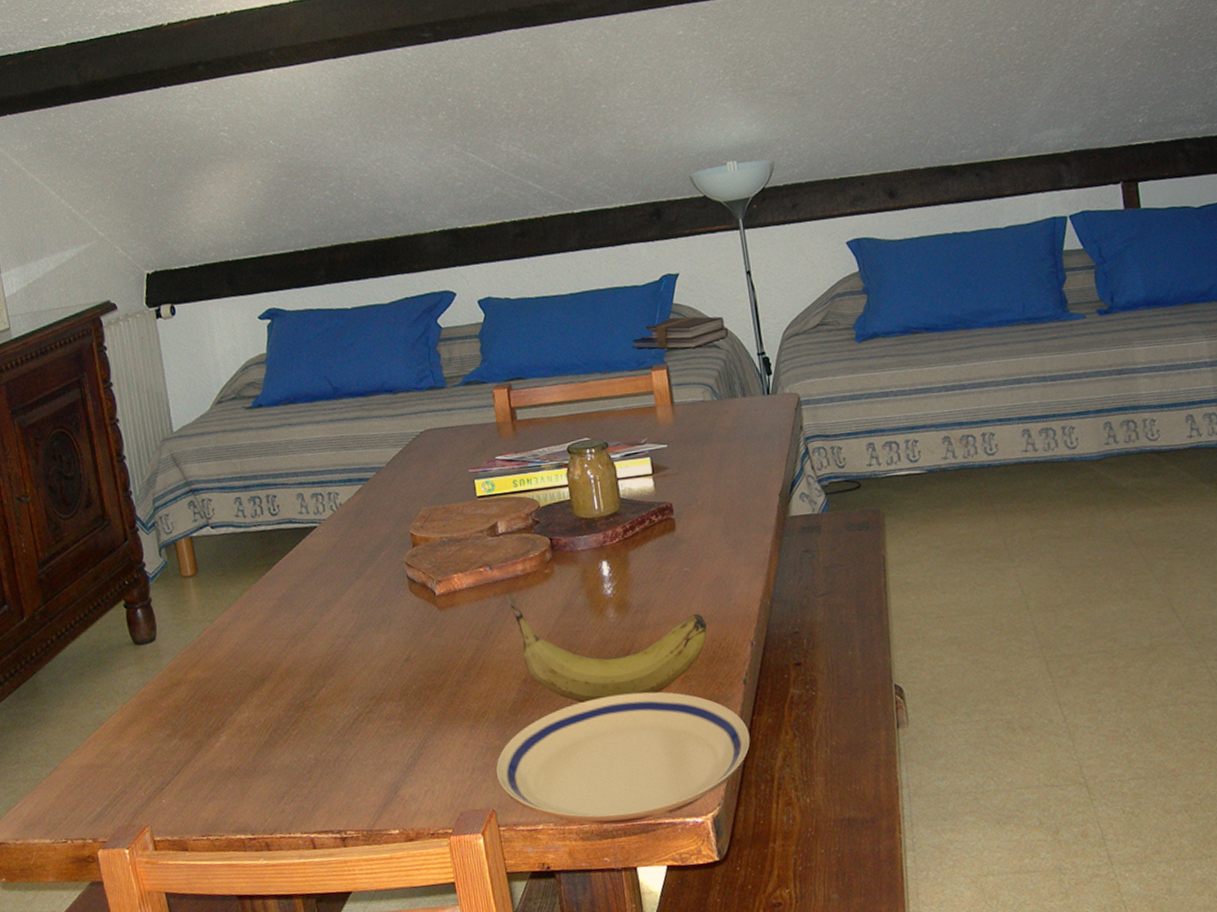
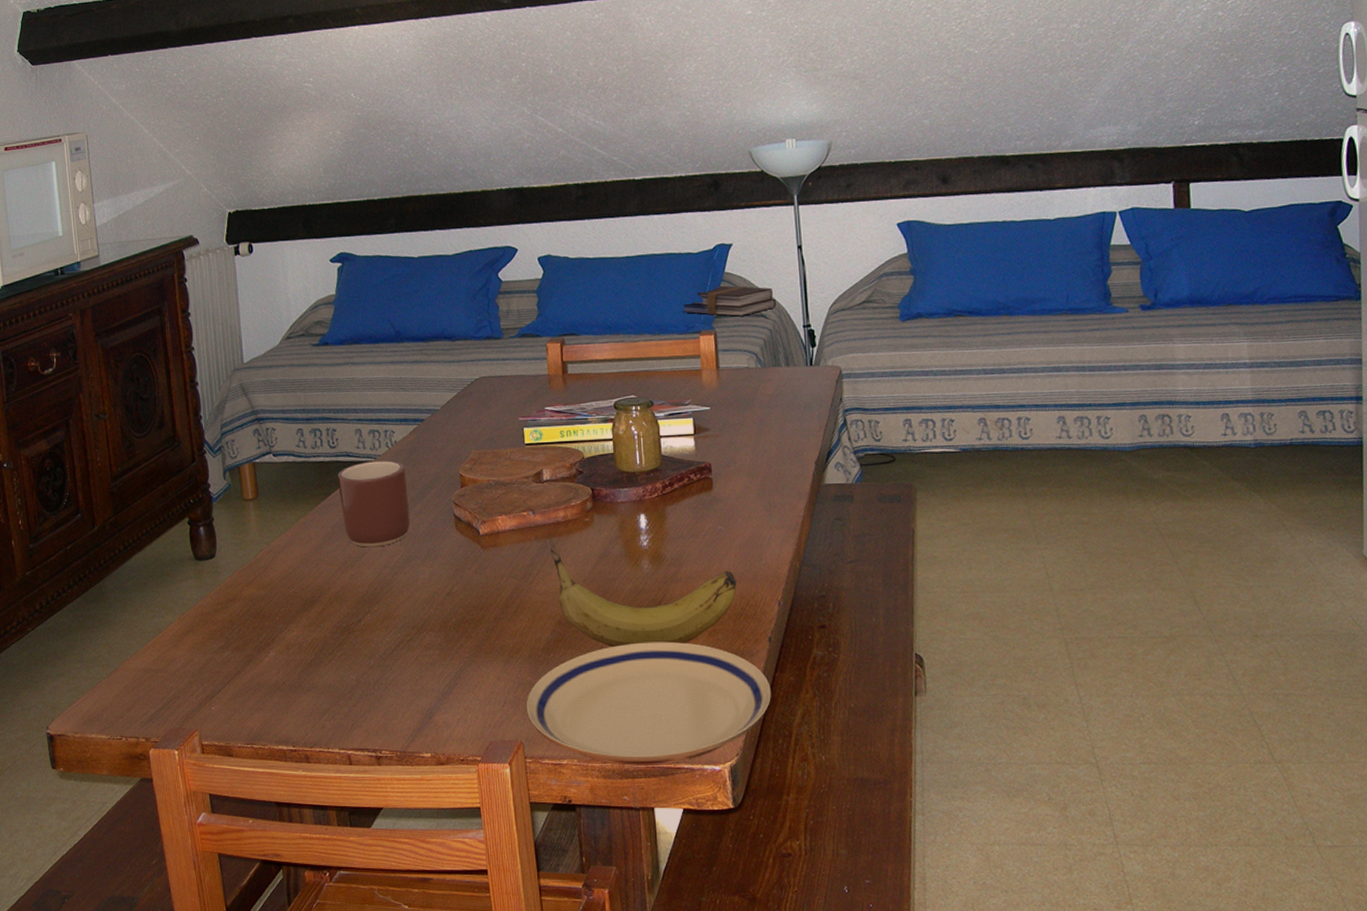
mug: none [280,524,362,618] -> present [337,460,410,548]

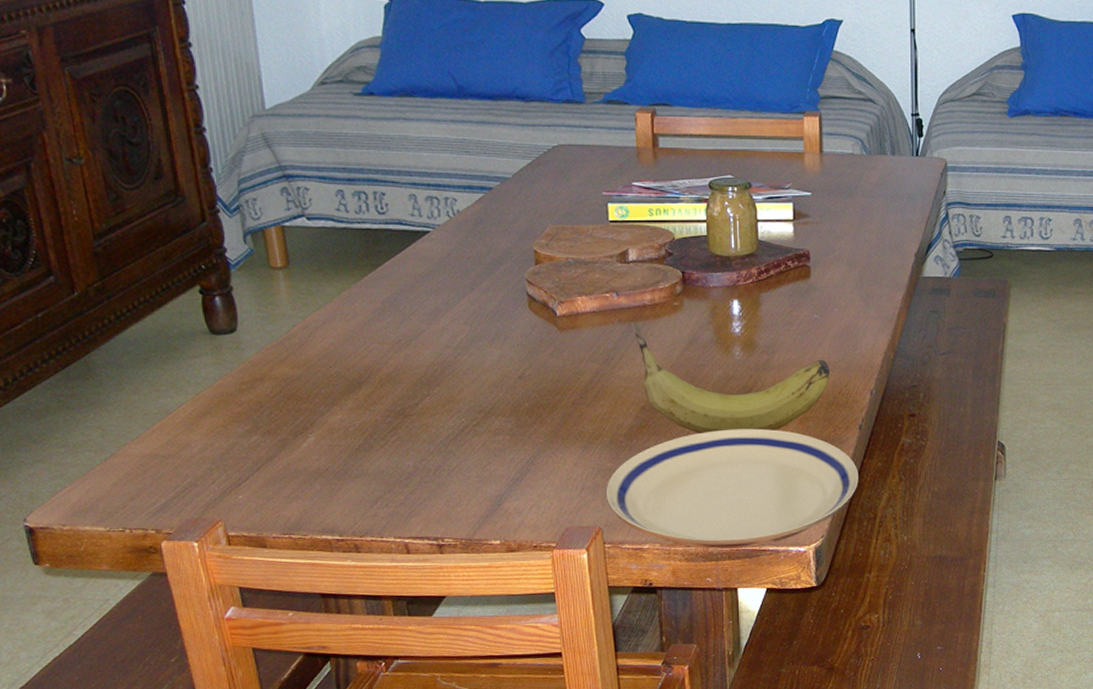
mug: present [337,460,410,548] -> none [387,230,476,326]
book: present [682,285,776,317] -> none [786,64,885,99]

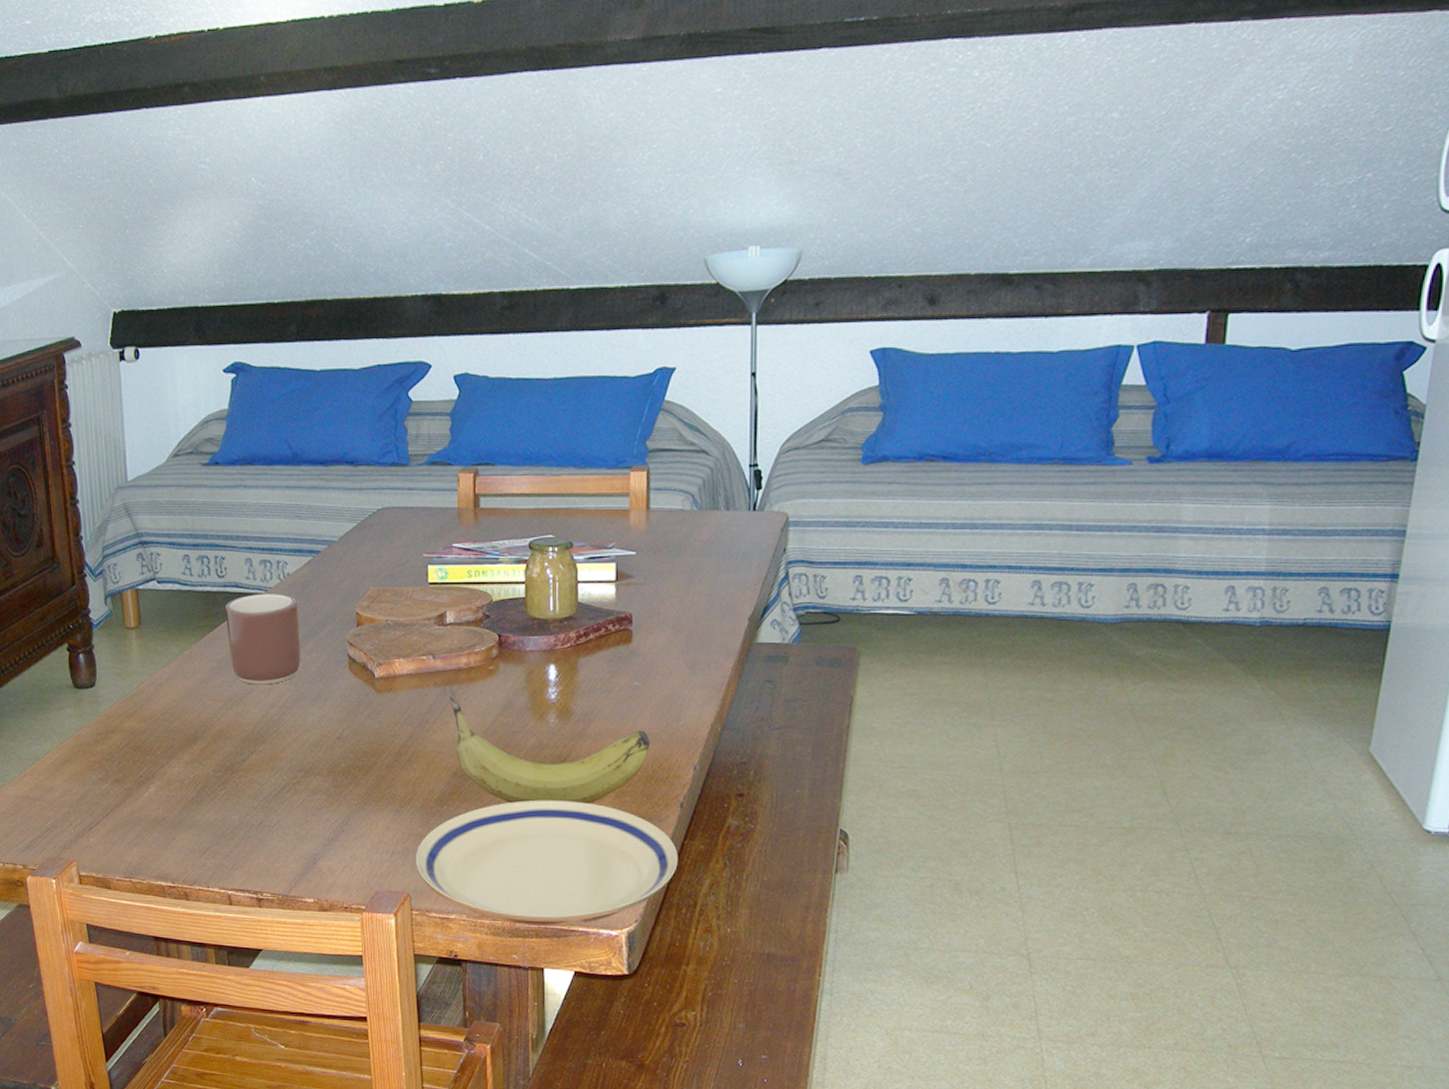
mug: none [387,230,476,326] -> present [224,593,301,685]

